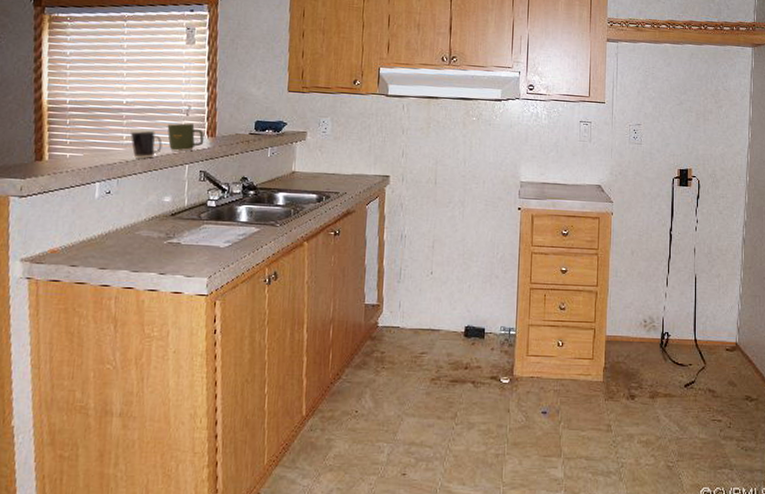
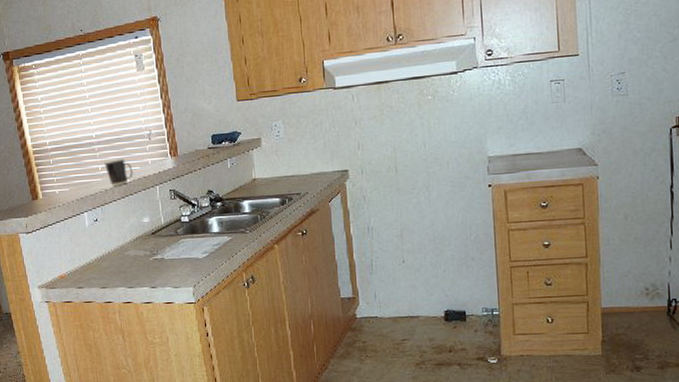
mug: present [167,122,204,152] -> none [134,146,169,176]

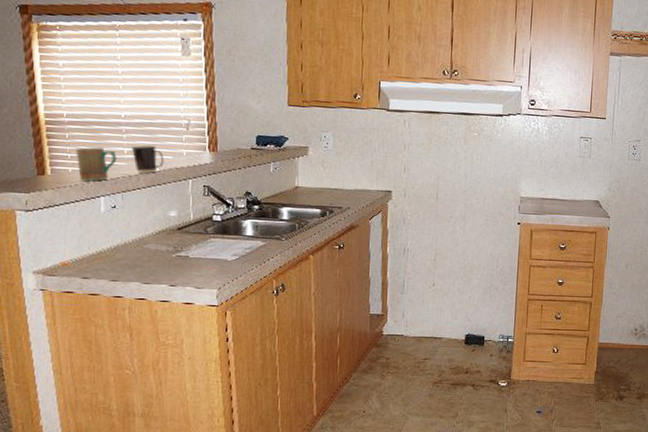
mug: none [60,167,93,200] -> present [76,146,116,182]

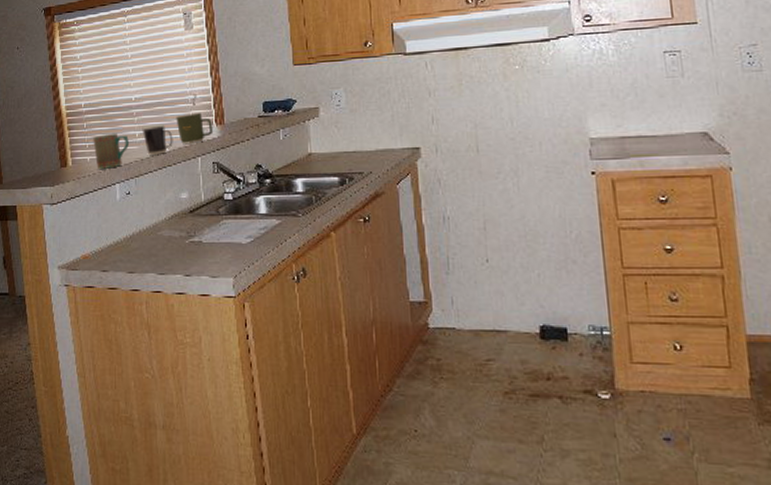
mug: none [168,137,206,167] -> present [176,112,214,145]

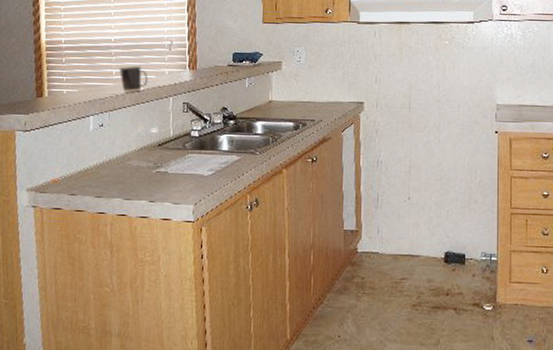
mug: present [93,132,129,169] -> none [70,69,106,102]
mug: present [176,112,214,145] -> none [152,57,186,85]

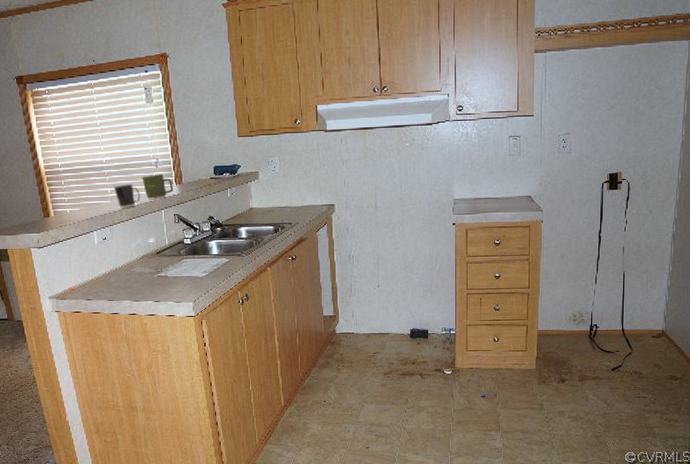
mug: none [152,57,186,85] -> present [142,173,174,200]

